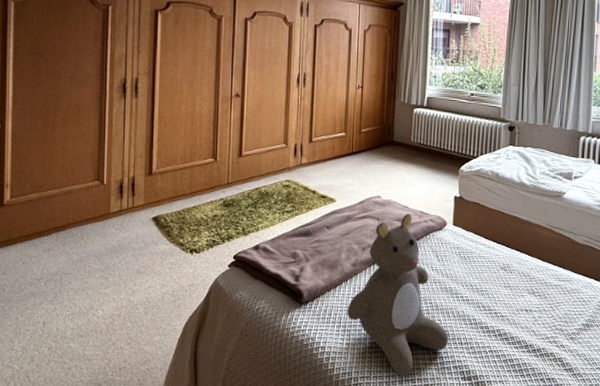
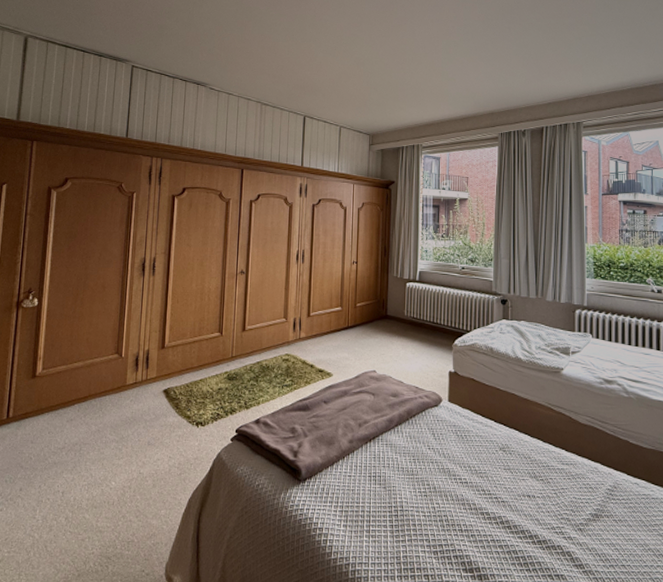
teddy bear: present [346,214,449,377] -> none [344,389,448,565]

